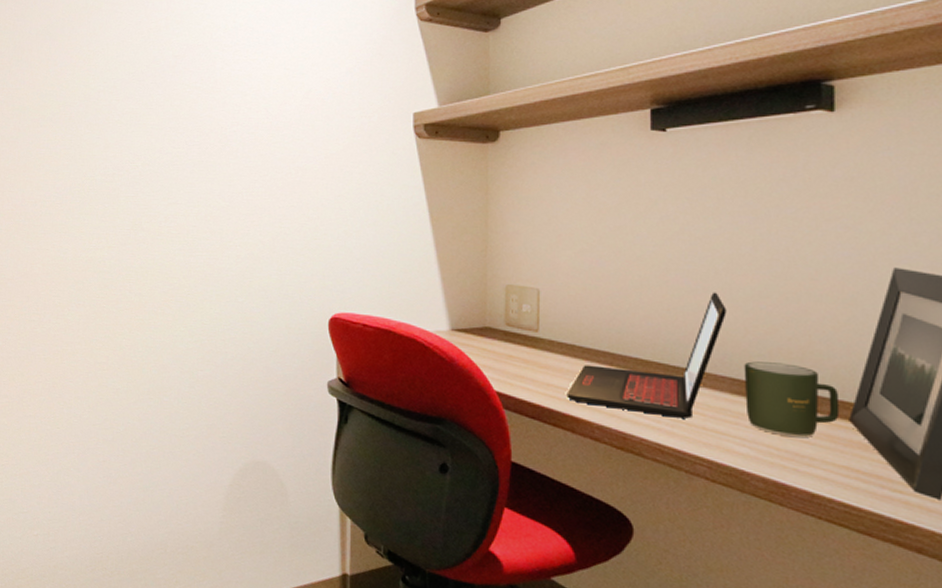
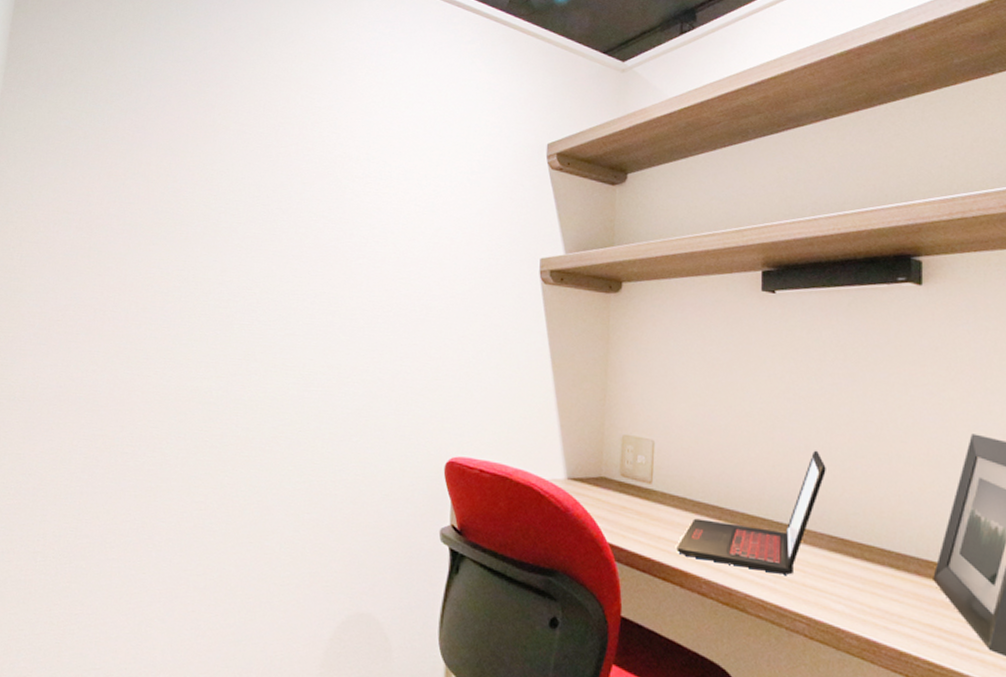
mug: present [744,361,840,438] -> none [840,519,925,596]

